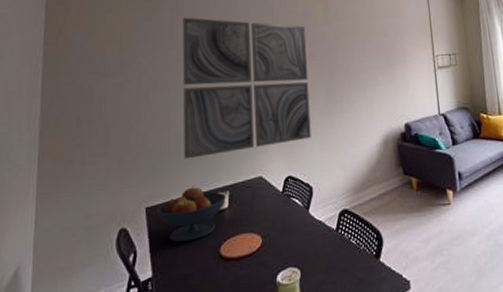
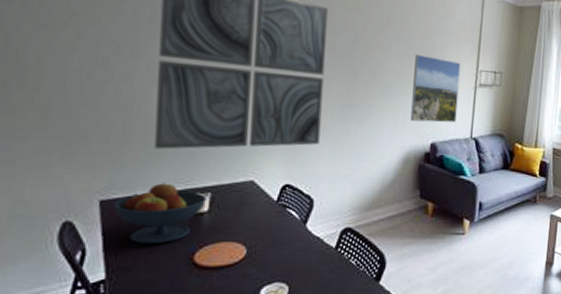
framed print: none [380,50,423,107] -> present [410,55,461,123]

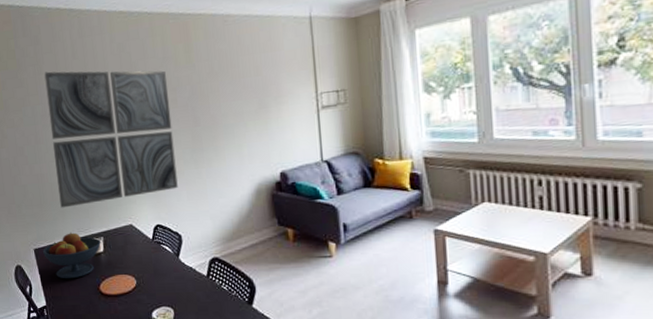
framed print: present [410,55,461,123] -> none [250,90,303,154]

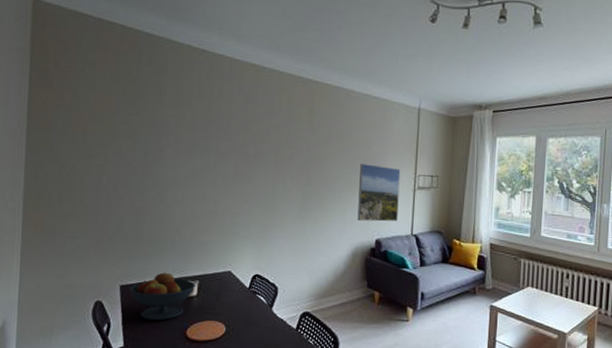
wall art: present [44,70,178,208] -> none [158,105,288,246]
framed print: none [250,90,303,154] -> present [357,164,401,222]

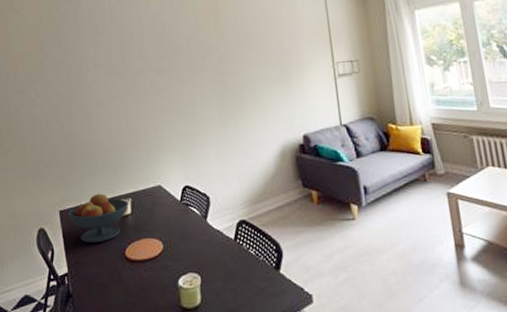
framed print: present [357,164,401,222] -> none [274,59,323,118]

